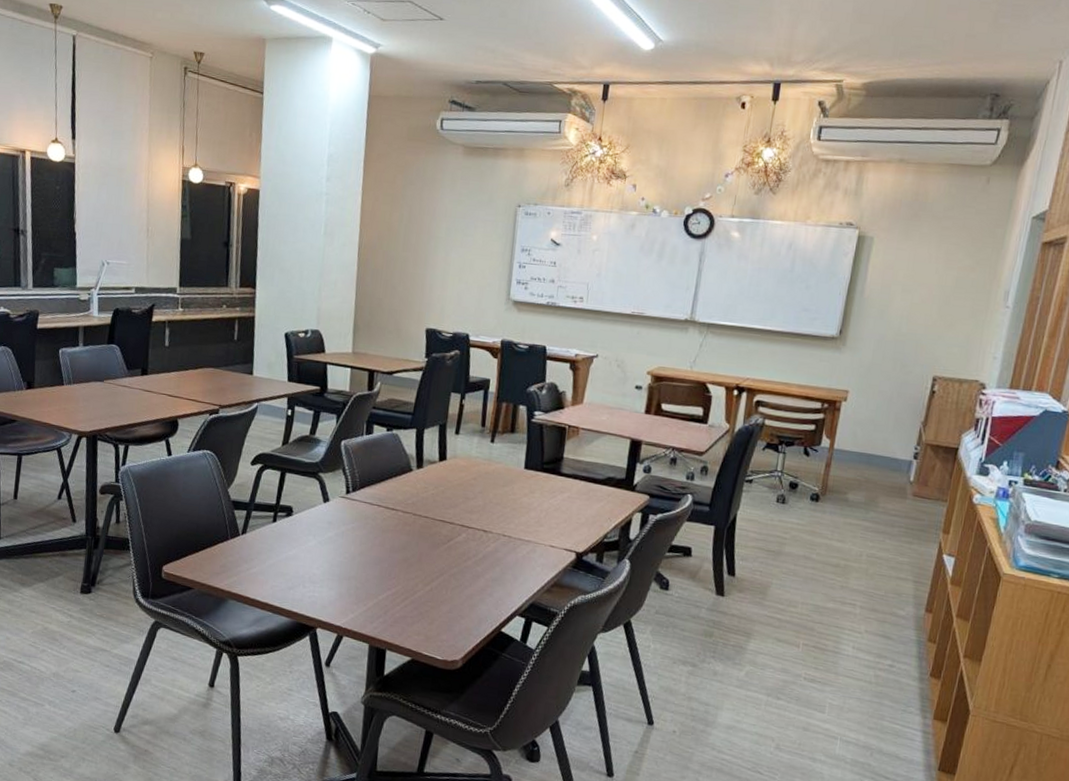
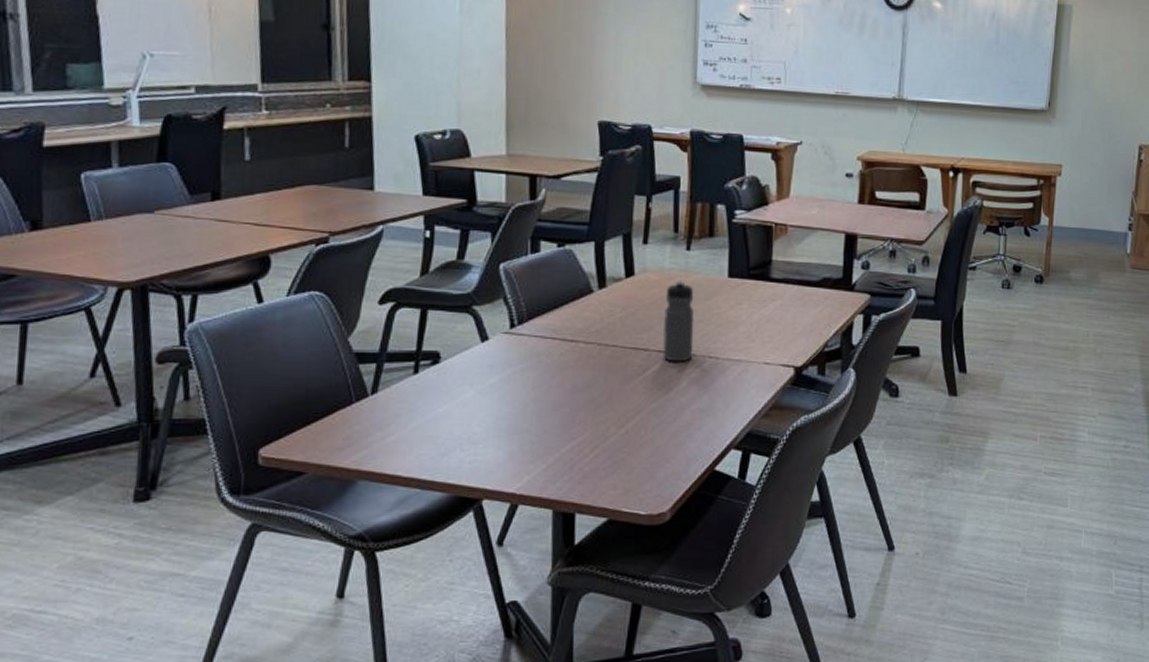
water bottle: none [465,467,494,537] -> present [662,280,695,362]

